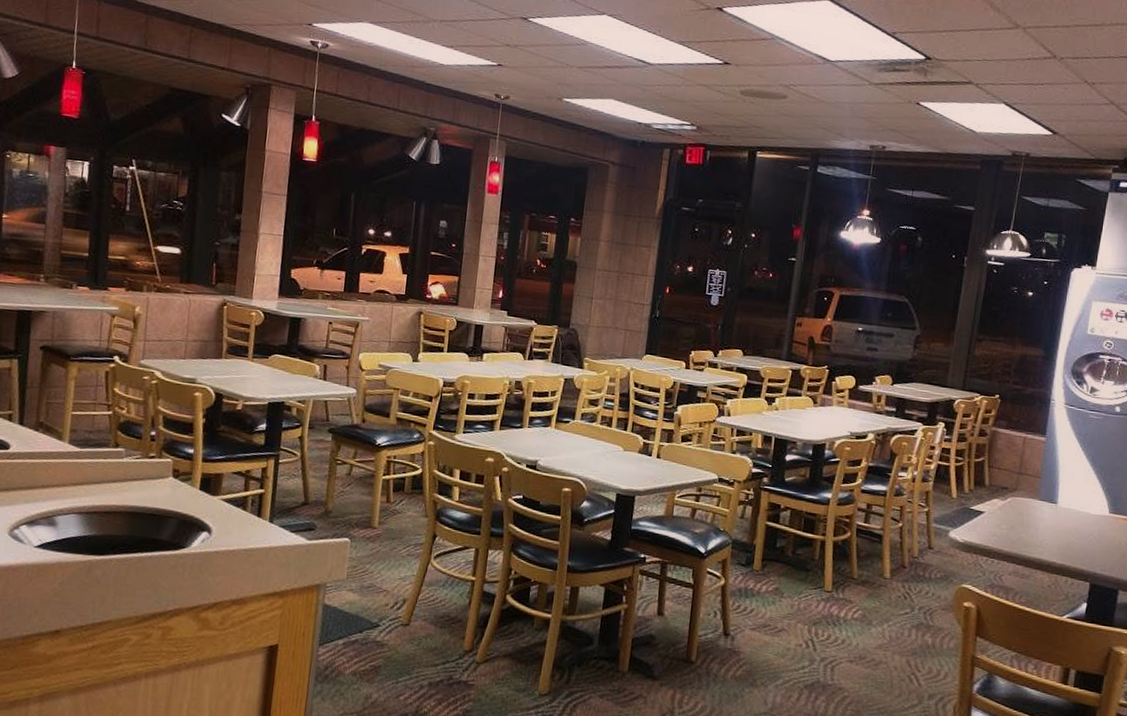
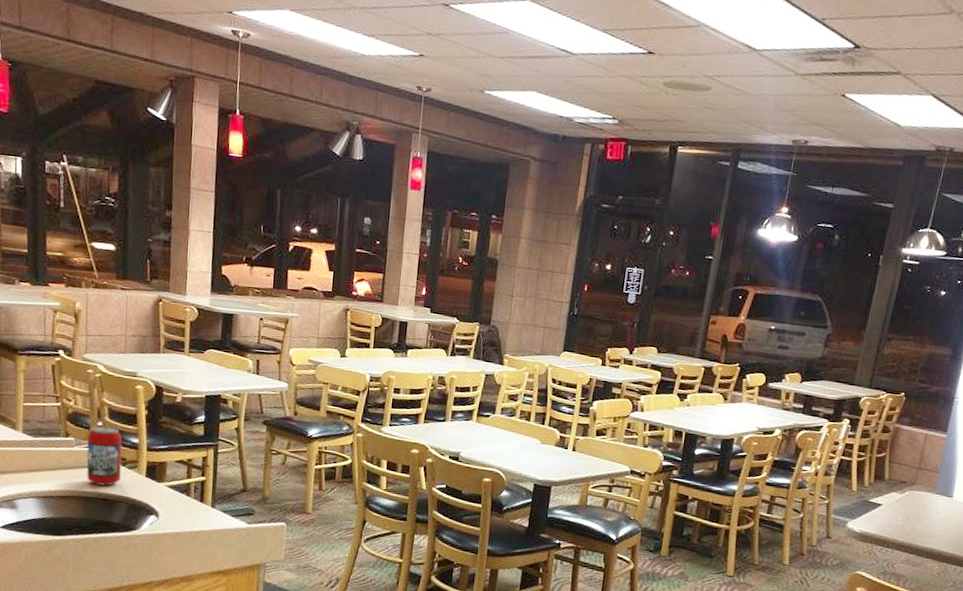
beverage can: none [135,435,176,500] -> present [86,425,122,486]

